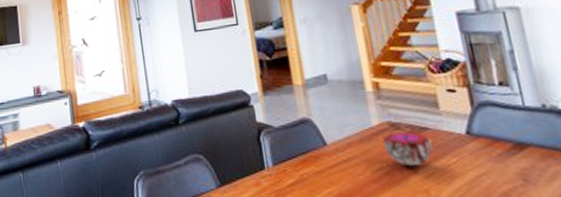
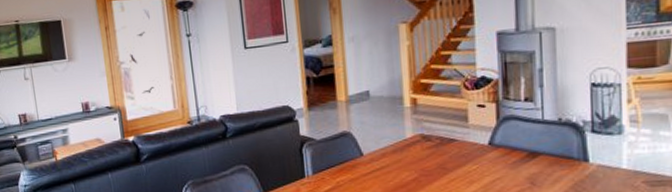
decorative bowl: present [381,131,433,167] -> none [413,143,457,174]

